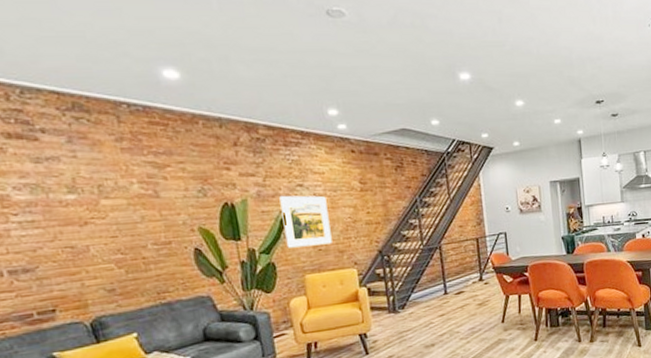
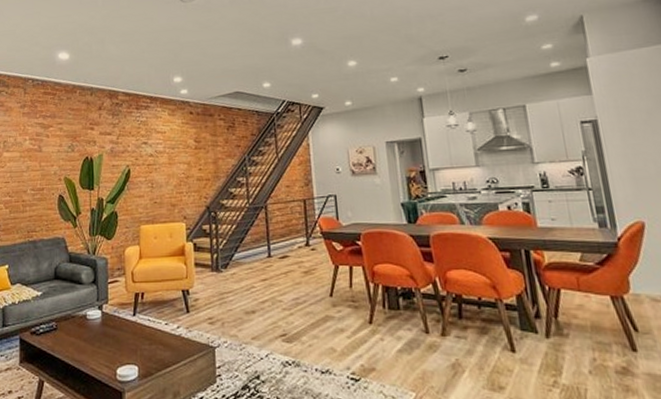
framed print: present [279,195,332,248] -> none [127,151,166,199]

